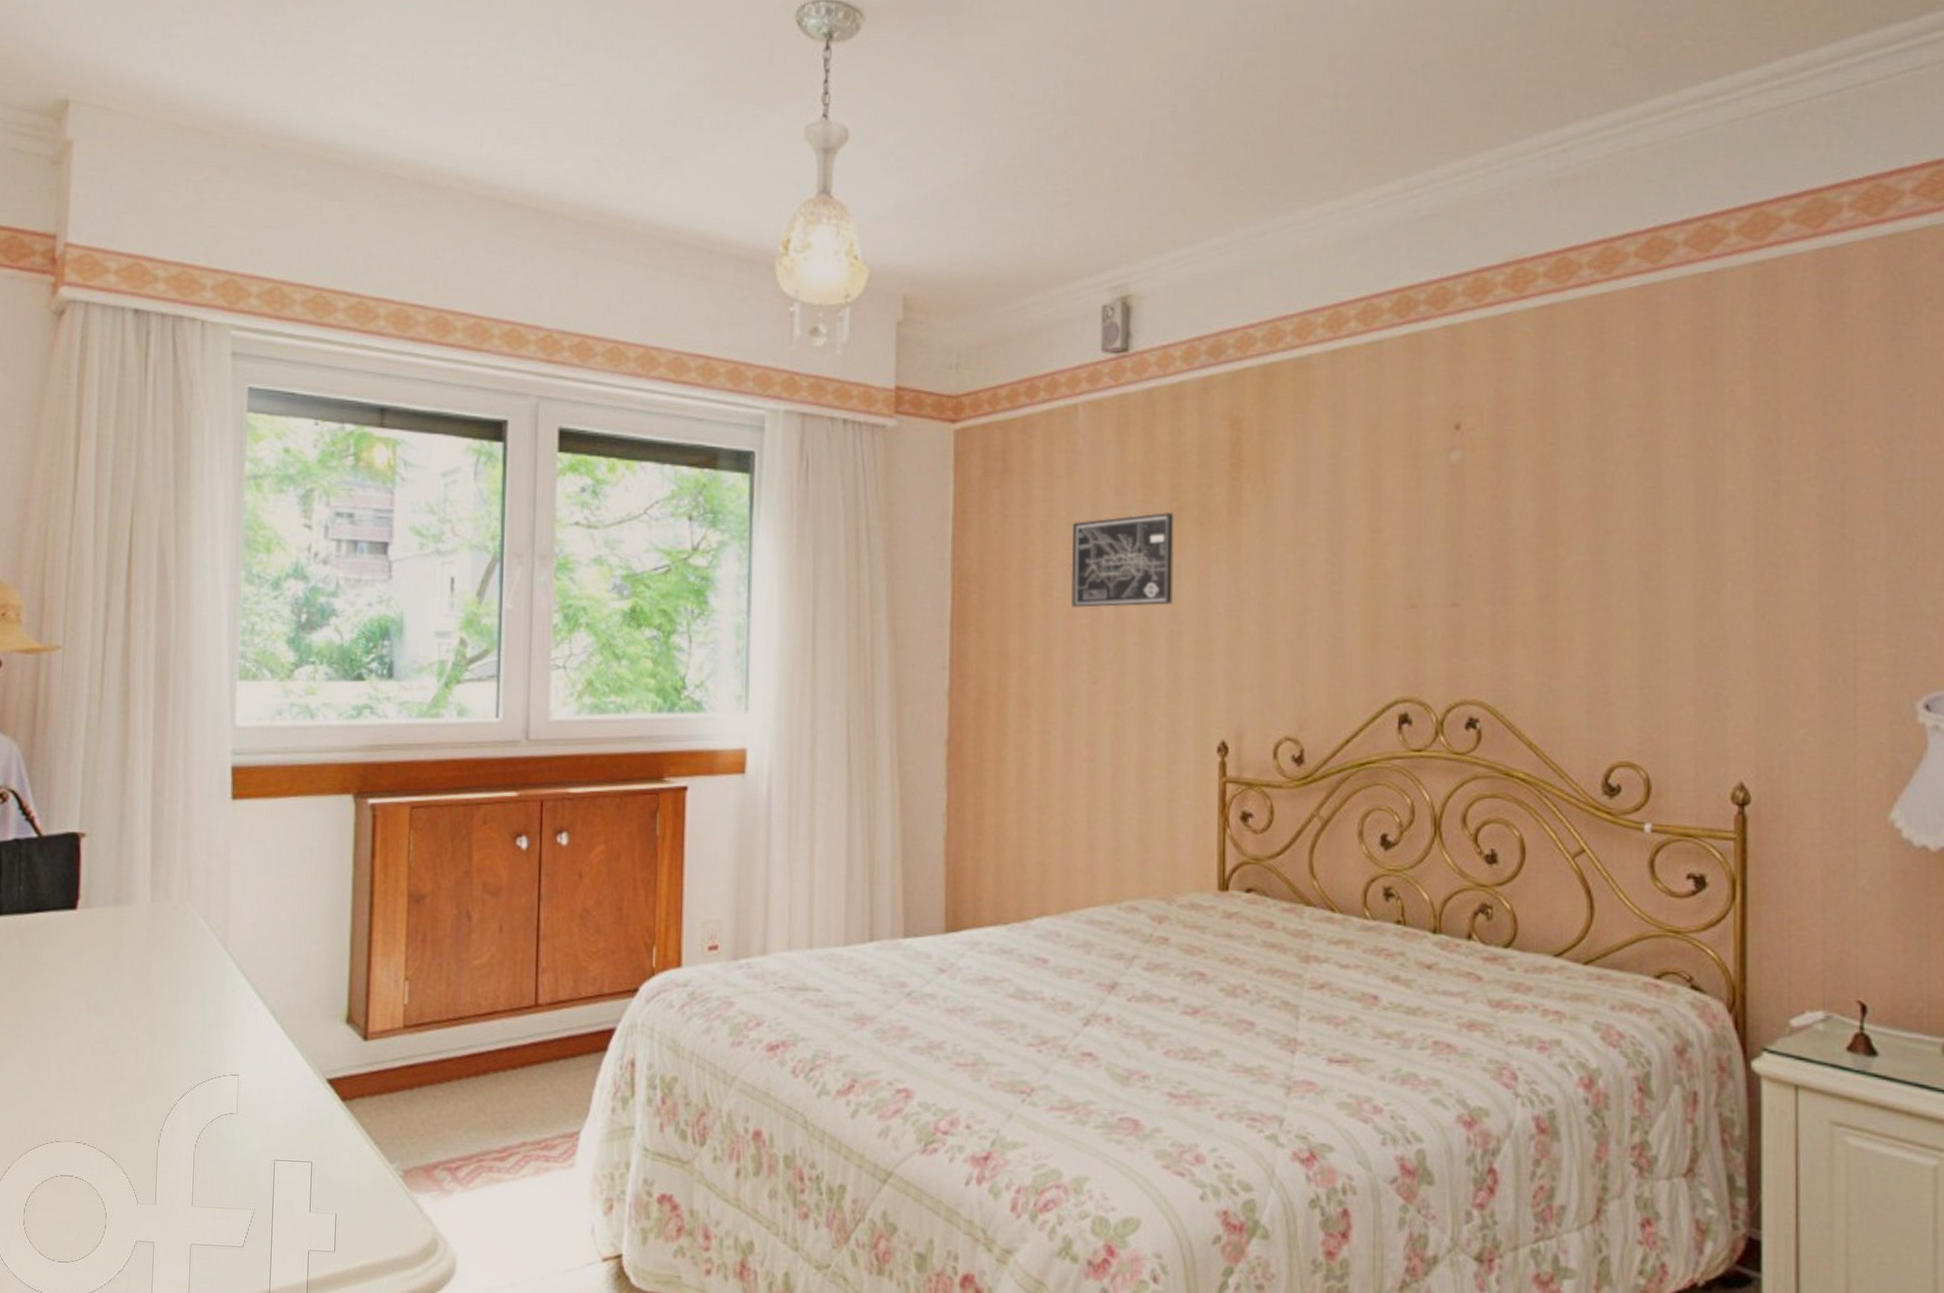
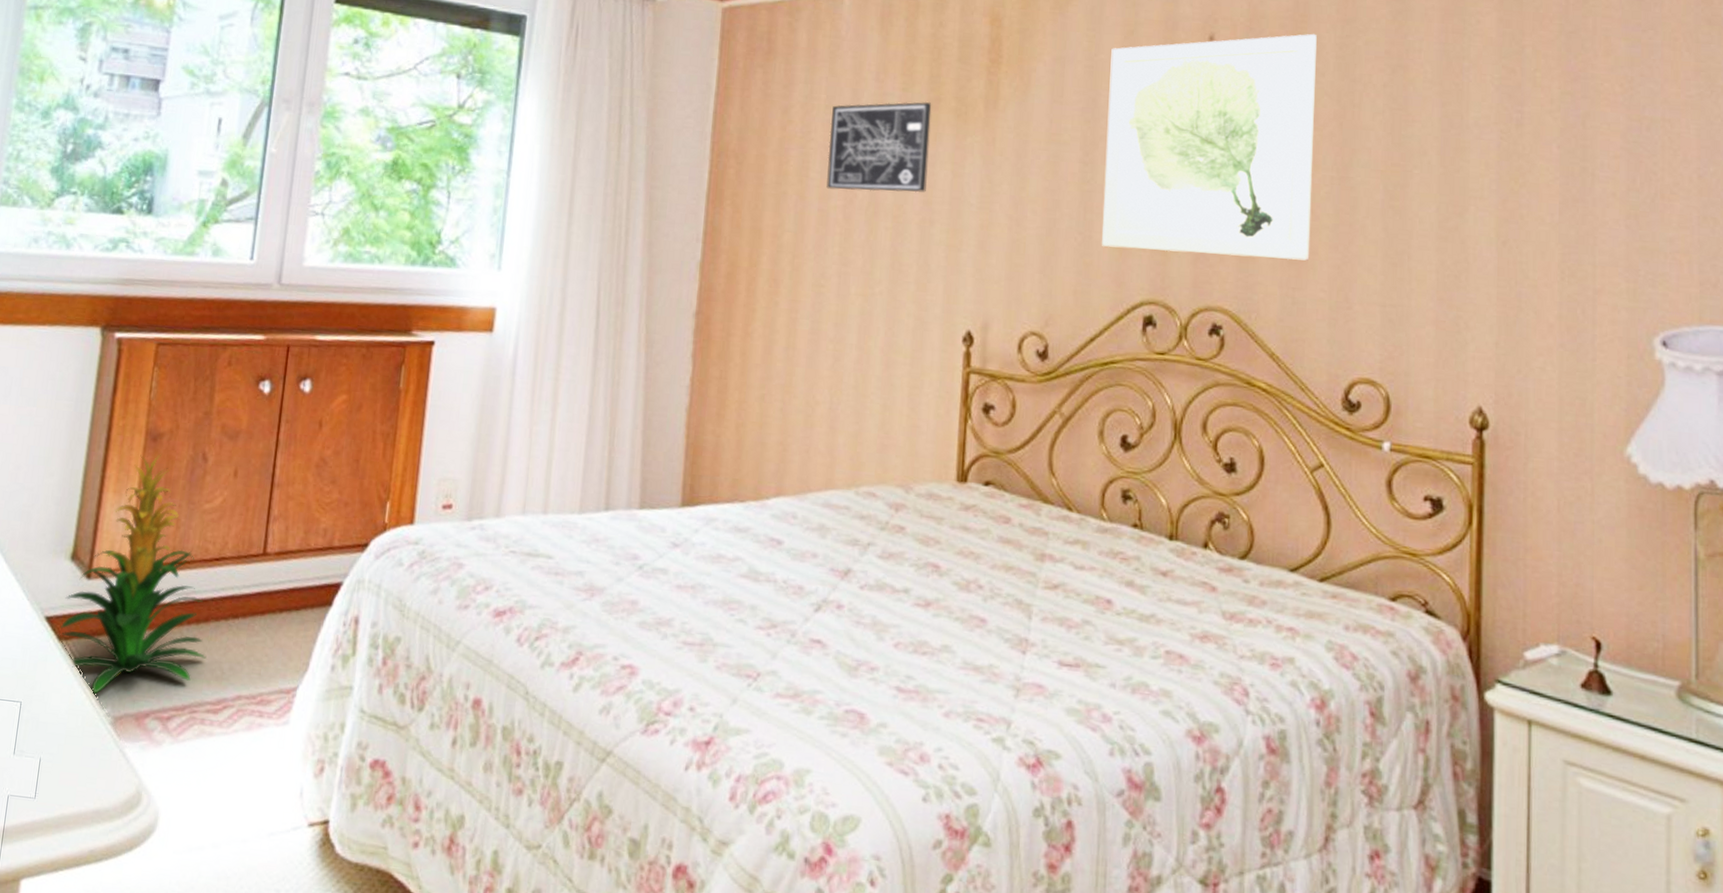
indoor plant: none [343,915,488,1150] -> present [61,454,206,694]
wall art: none [1353,415,1566,648] -> present [1101,33,1317,261]

